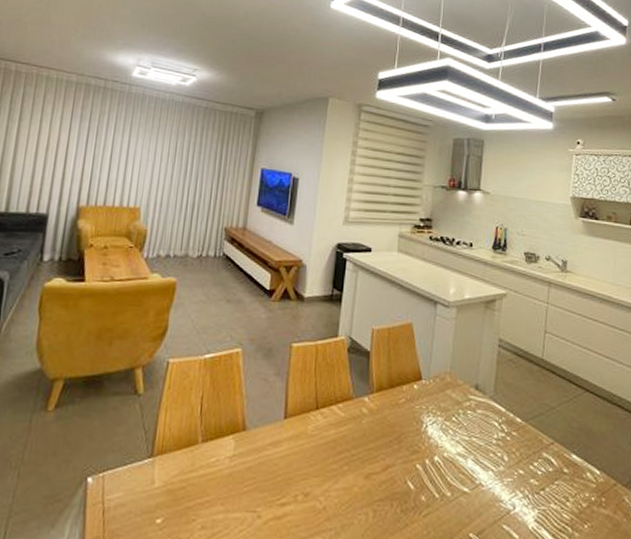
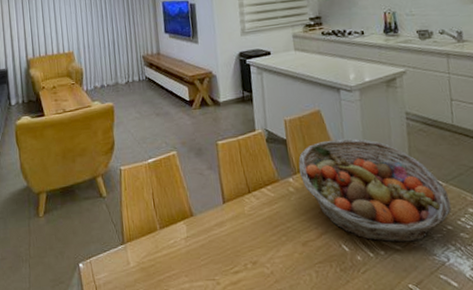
fruit basket: none [377,359,526,485] -> present [298,138,452,243]

